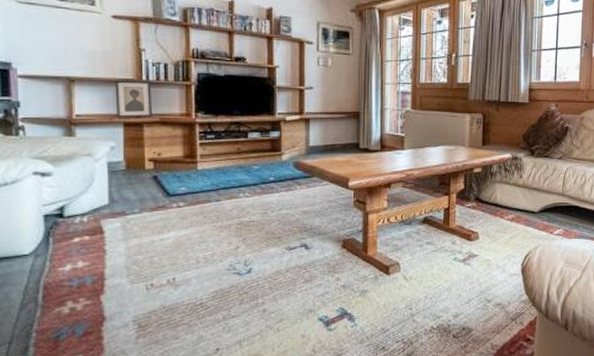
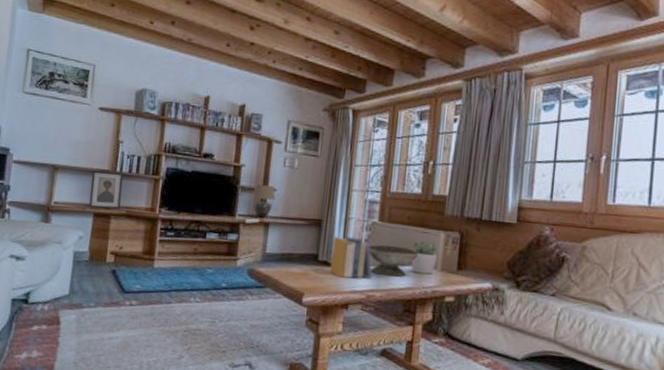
table lamp: none [290,84,312,115] -> present [252,185,276,218]
books: none [372,125,410,161] -> present [330,236,373,279]
decorative bowl: none [404,129,449,156] -> present [368,245,419,277]
succulent plant: none [443,124,465,151] -> present [411,241,437,275]

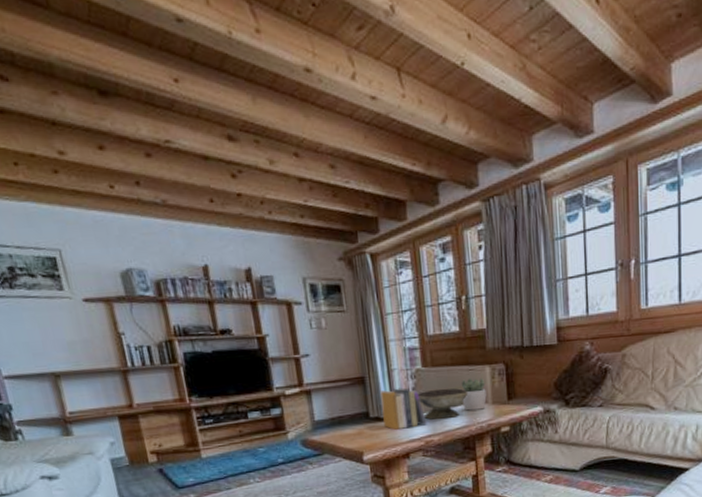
picture frame: present [89,170,124,210] -> none [100,367,146,411]
table lamp: present [252,185,276,218] -> none [285,352,310,387]

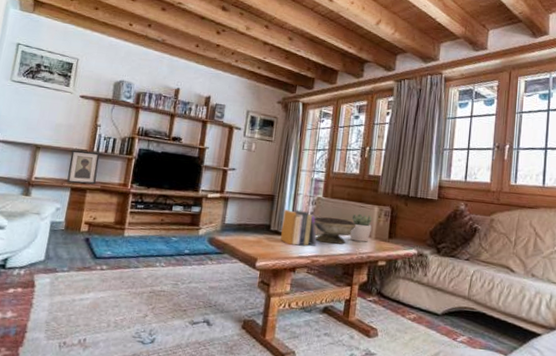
picture frame: none [100,367,146,411] -> present [67,149,100,185]

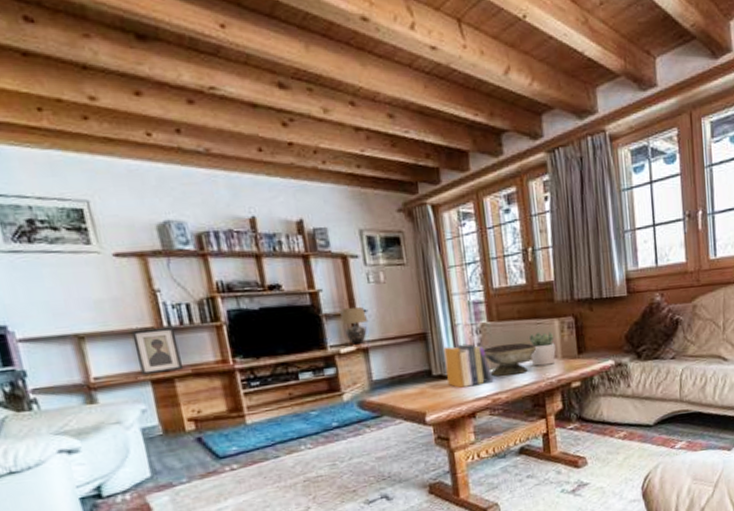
table lamp: none [214,164,235,193] -> present [340,307,367,345]

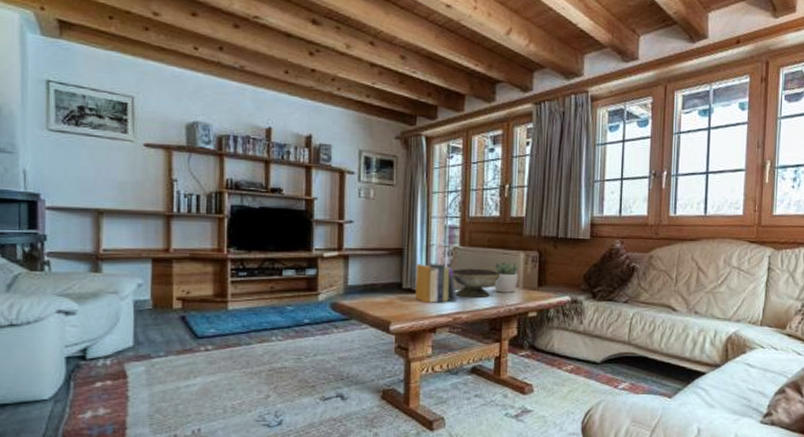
picture frame: present [131,327,184,376] -> none [144,212,183,253]
table lamp: present [340,307,367,345] -> none [328,217,352,251]

